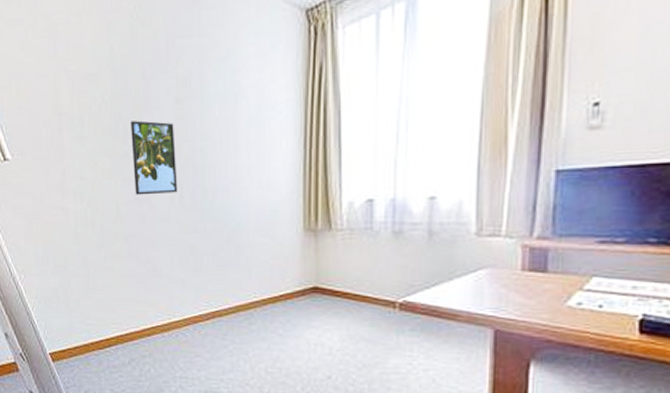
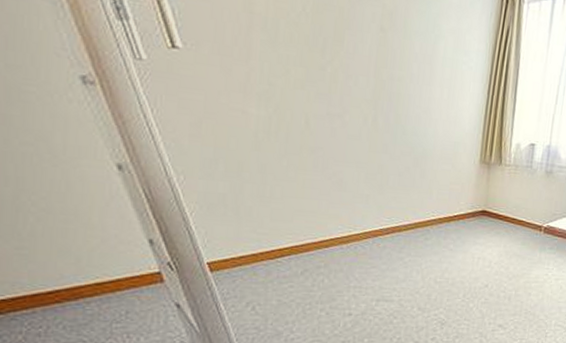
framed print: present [131,120,178,195] -> none [328,37,375,114]

